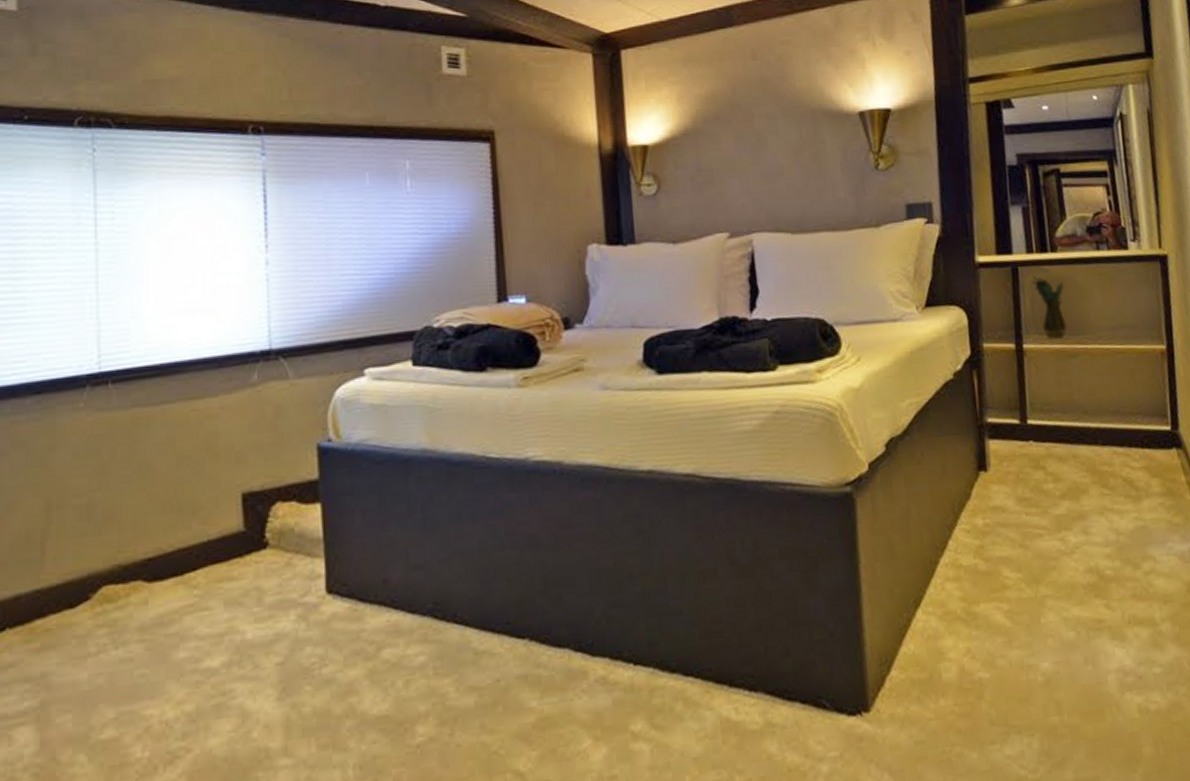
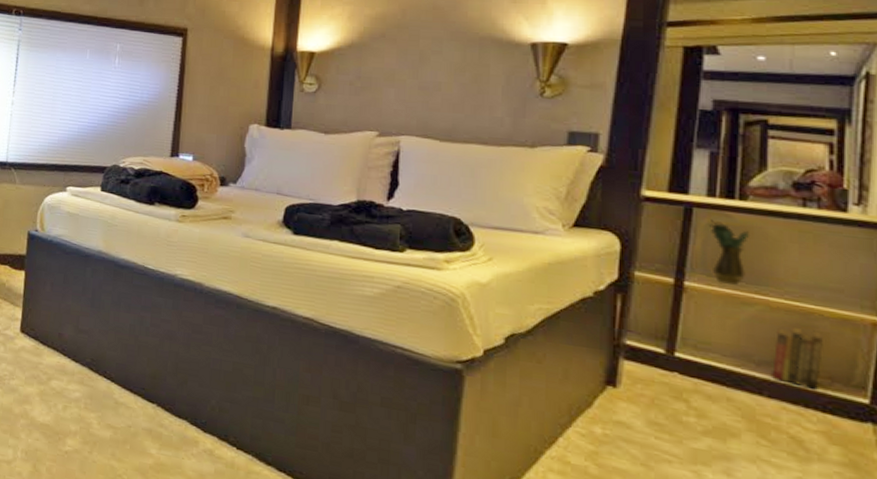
books: none [1098,369,1136,429] -> present [772,326,823,391]

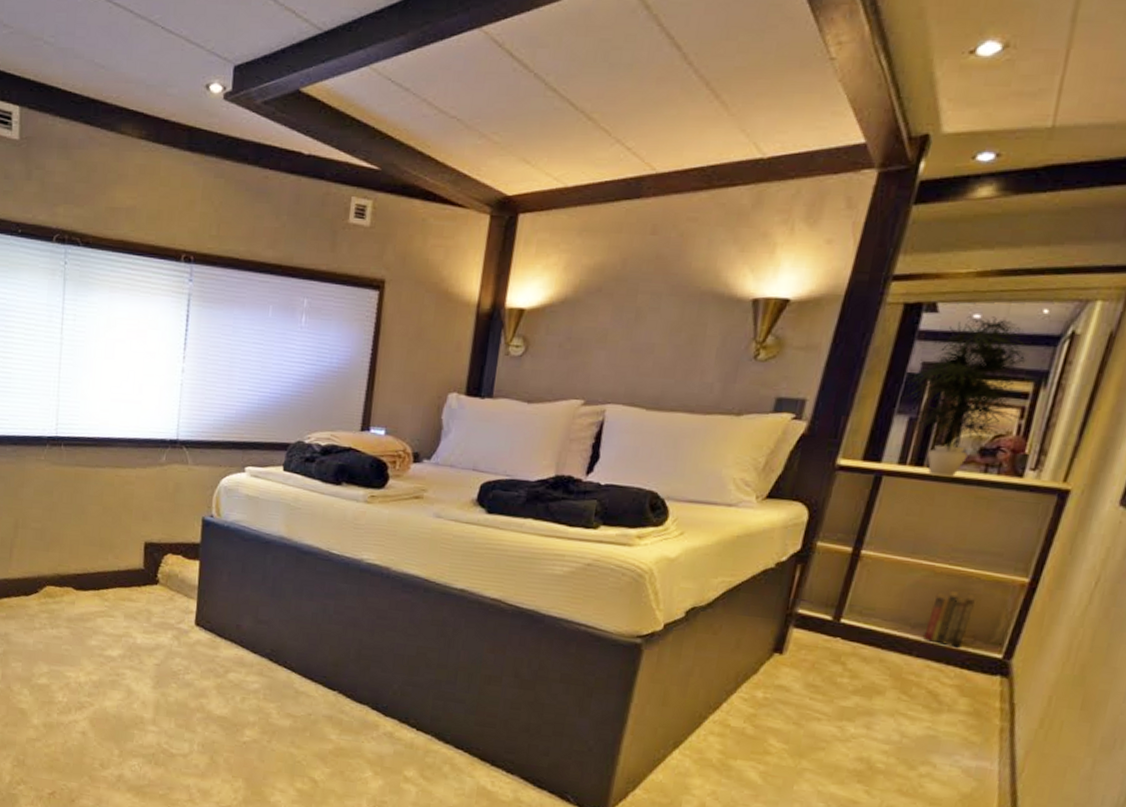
plant: none [700,58,831,210] -> present [906,316,1031,477]
vase: present [709,219,750,286] -> none [889,487,931,553]

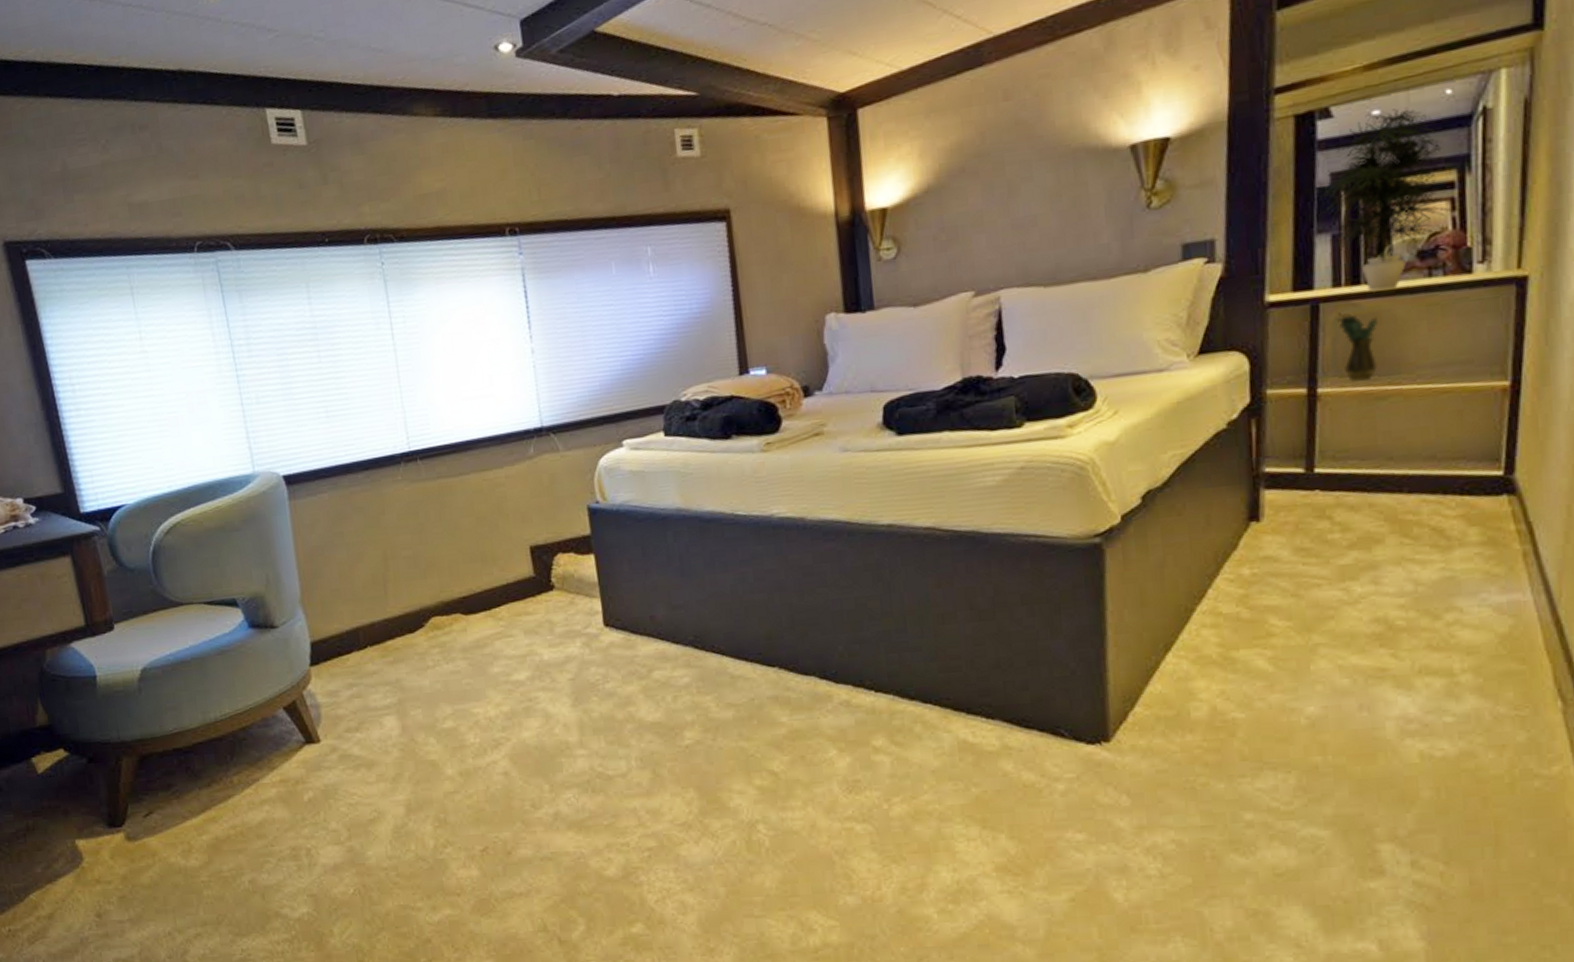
vase: none [889,487,931,553] -> present [1337,312,1379,383]
books: present [923,590,976,649] -> none [1410,411,1457,475]

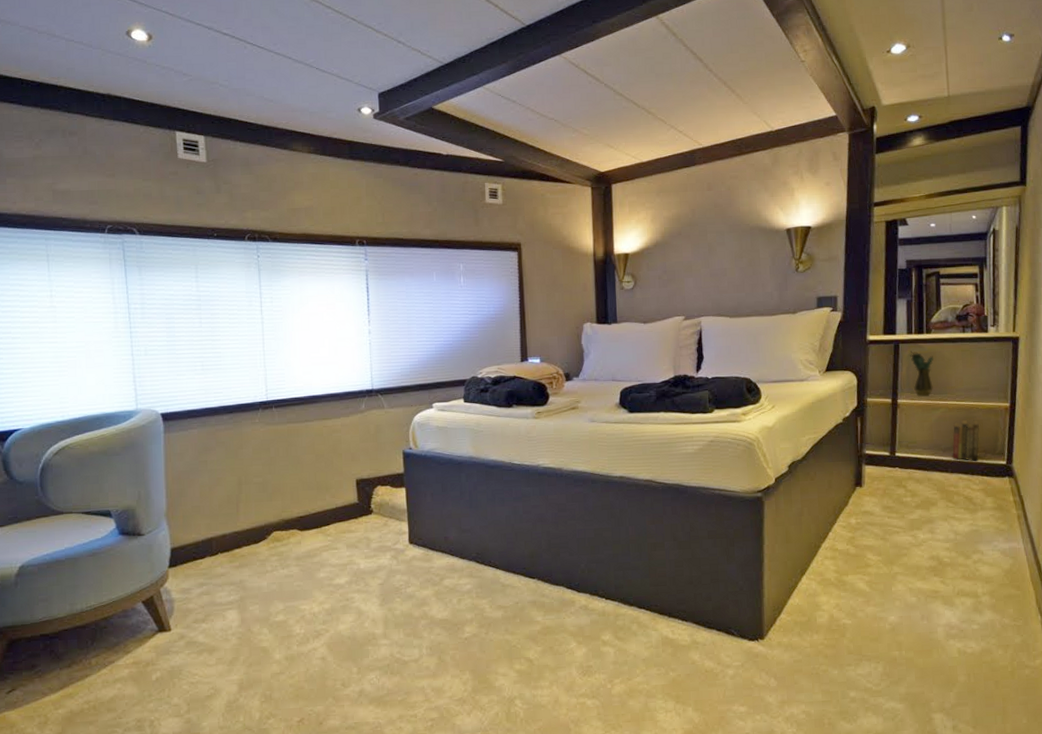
plant: present [1319,108,1452,292] -> none [899,224,976,339]
books: none [1410,411,1457,475] -> present [952,419,979,462]

